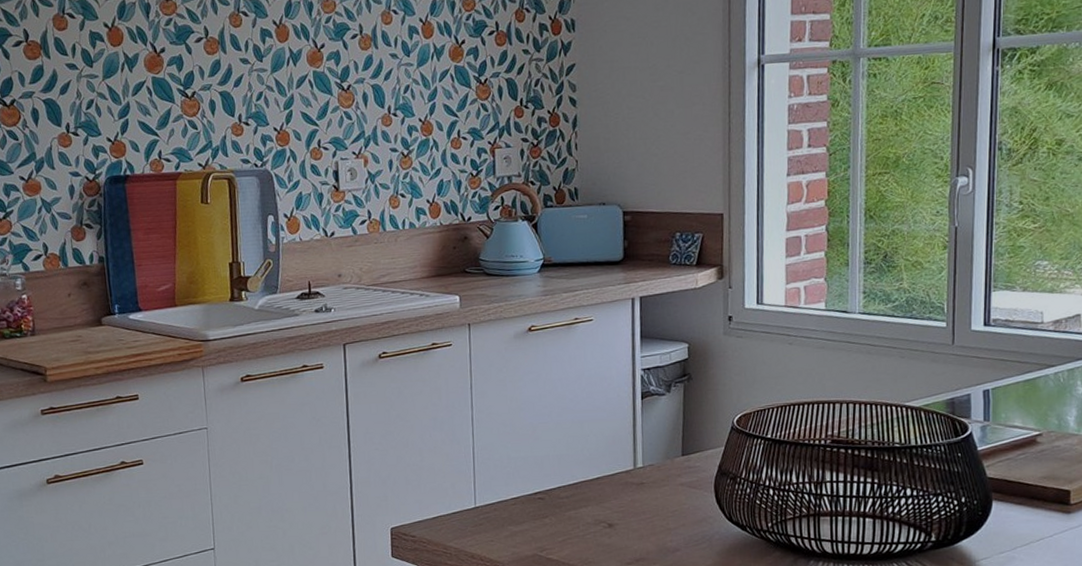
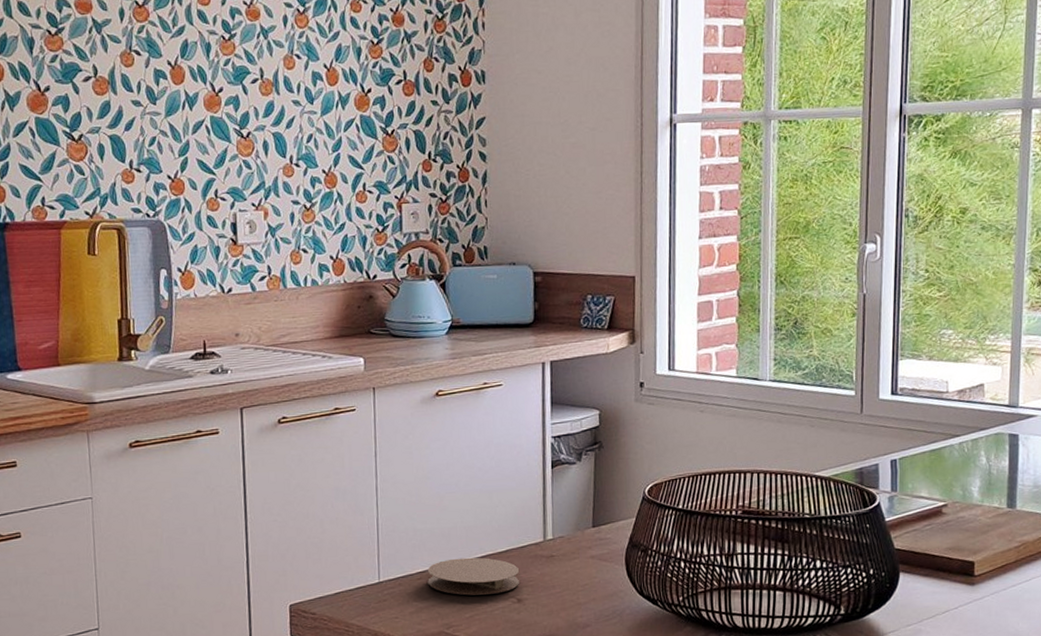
coaster: none [521,484,611,520] -> present [427,557,520,596]

